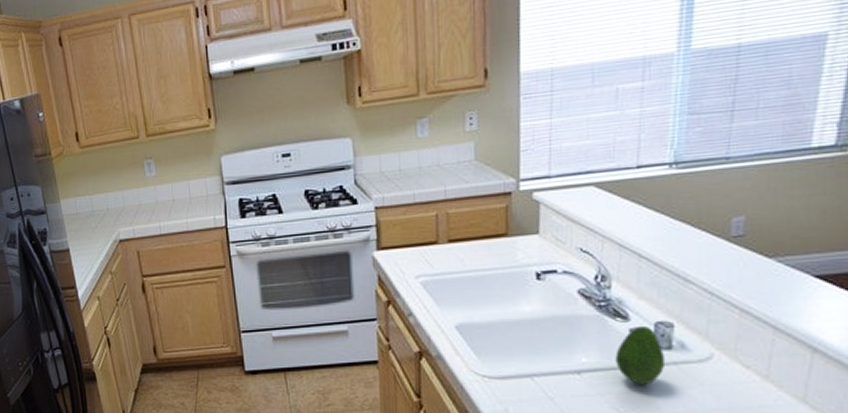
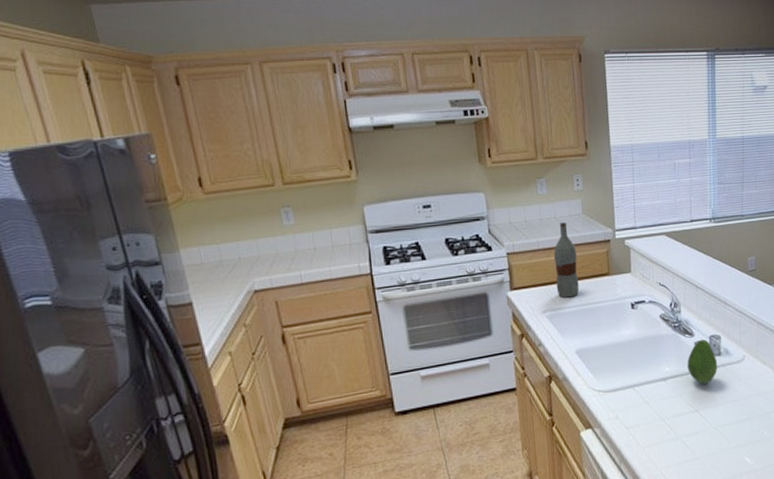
bottle: none [434,171,465,262] -> present [554,222,579,298]

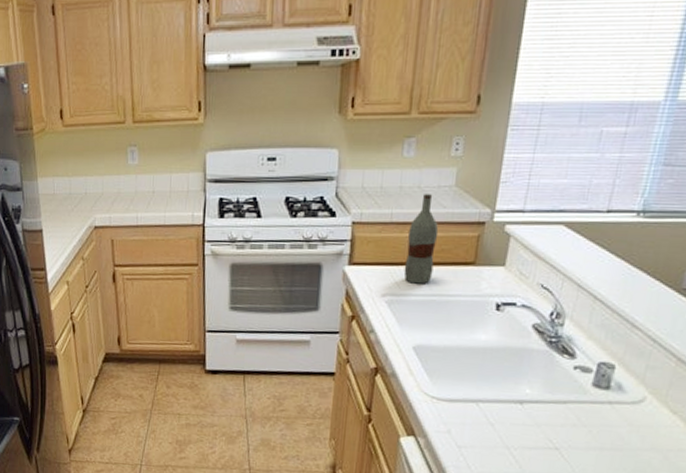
fruit: present [687,339,718,384] -> none [556,364,603,421]

